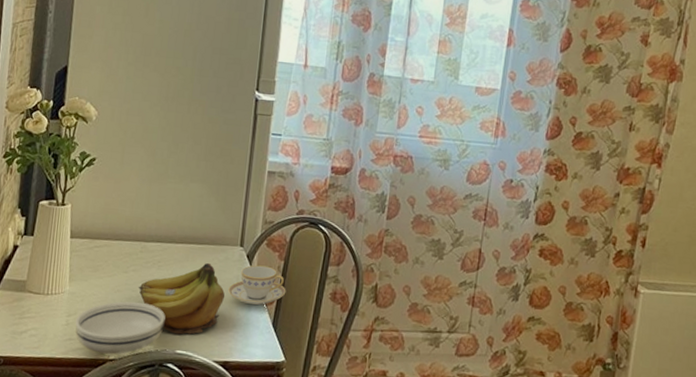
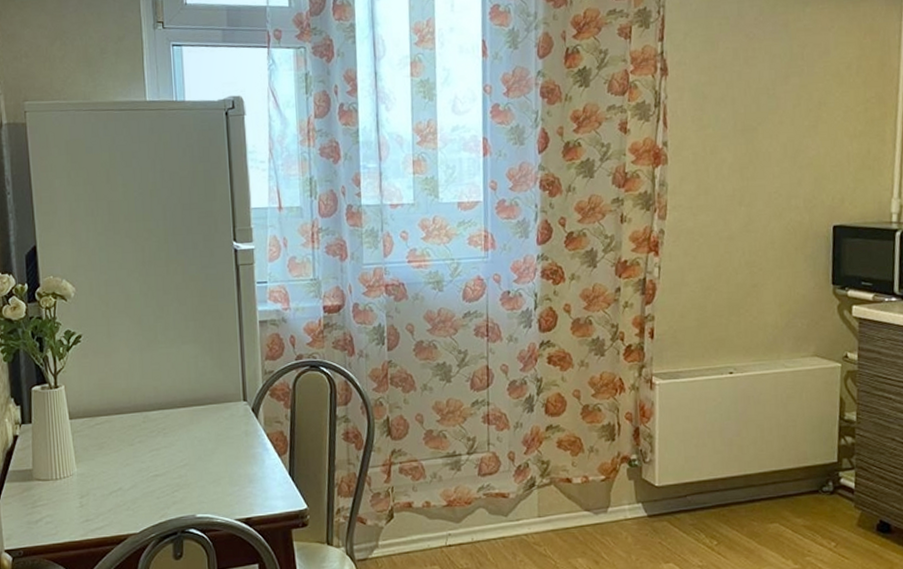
bowl: present [75,301,166,357] -> none [89,472,180,531]
fruit: present [138,262,225,335] -> none [146,422,237,499]
teacup: present [228,265,286,306] -> none [239,416,298,458]

